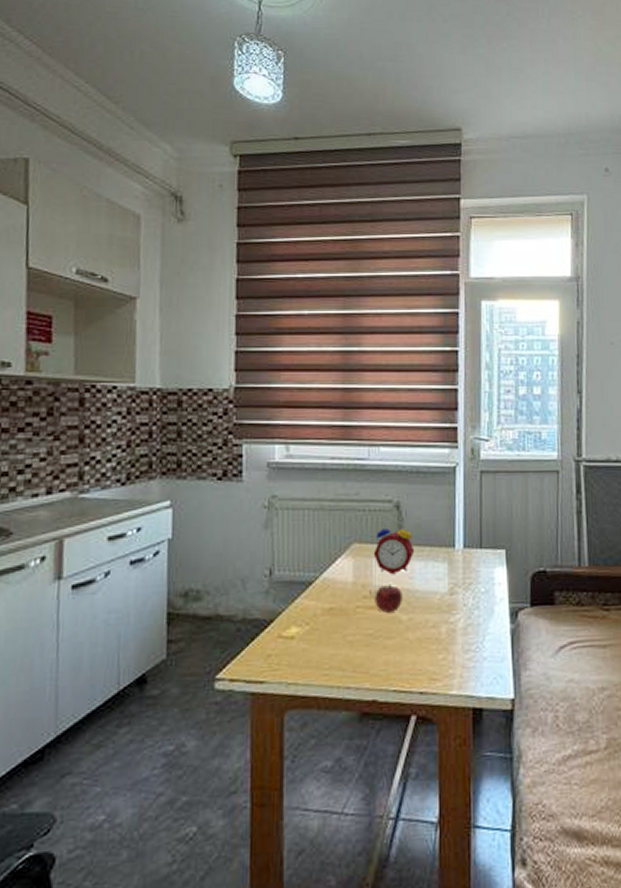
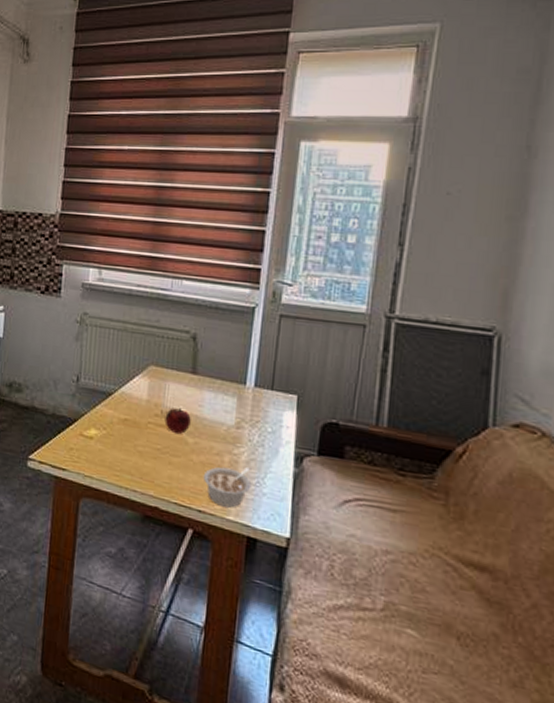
alarm clock: present [373,520,415,573] -> none [167,350,207,400]
legume: none [421,633,471,682] -> present [202,466,252,508]

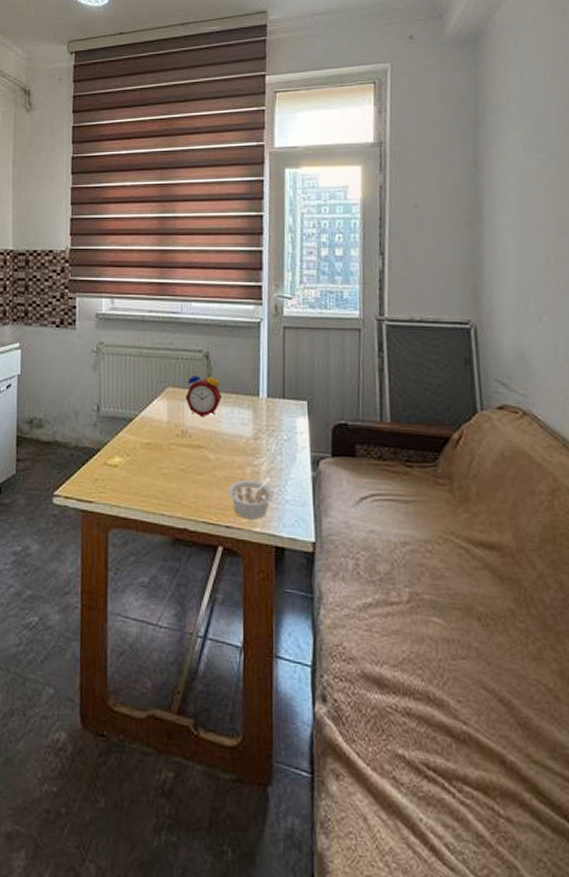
fruit: present [164,407,191,434] -> none [186,425,211,451]
alarm clock: none [167,350,207,400] -> present [185,369,222,417]

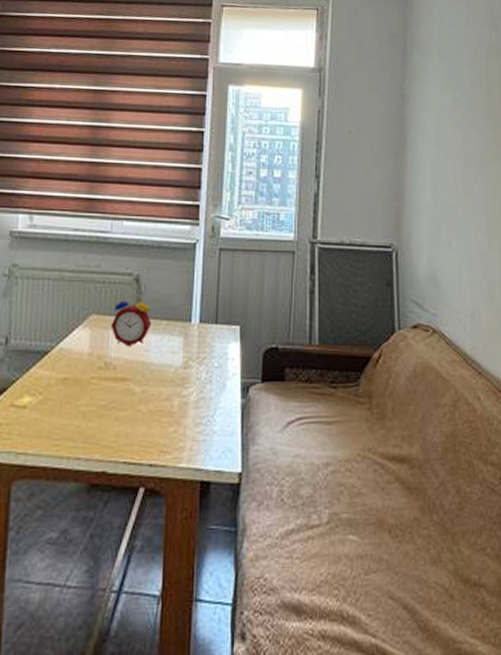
legume: present [227,476,274,519] -> none [152,406,202,455]

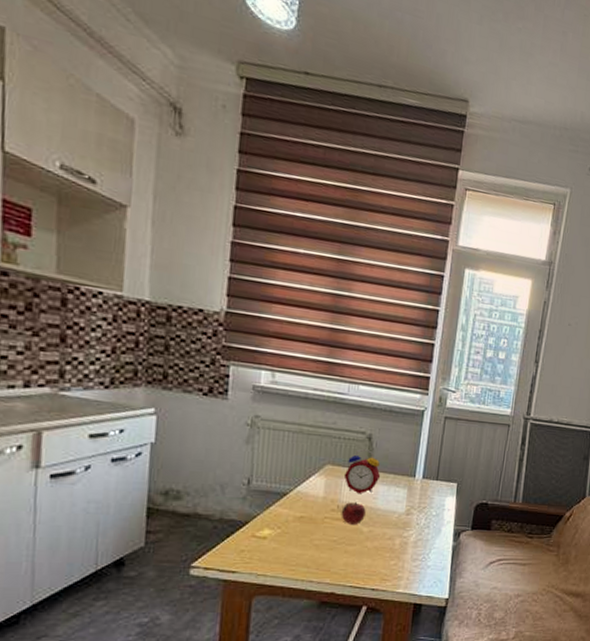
fruit: none [109,355,137,384] -> present [341,501,366,524]

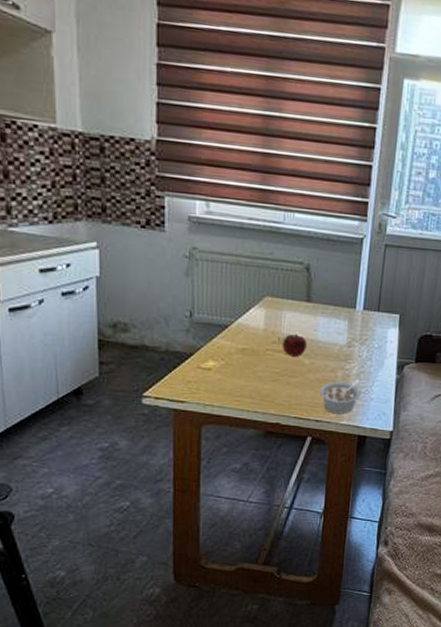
alarm clock: present [343,449,381,494] -> none [283,280,321,326]
legume: none [376,546,419,582] -> present [319,378,362,414]

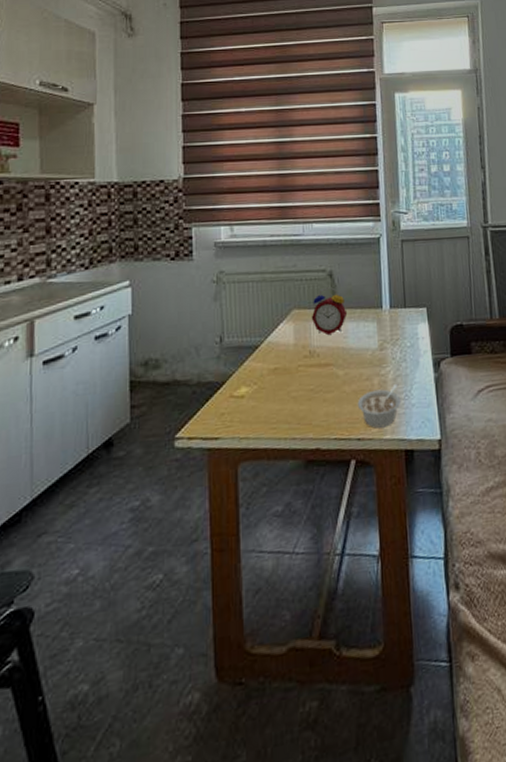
fruit: present [282,333,307,357] -> none [314,343,339,369]
alarm clock: none [283,280,321,326] -> present [311,287,348,334]

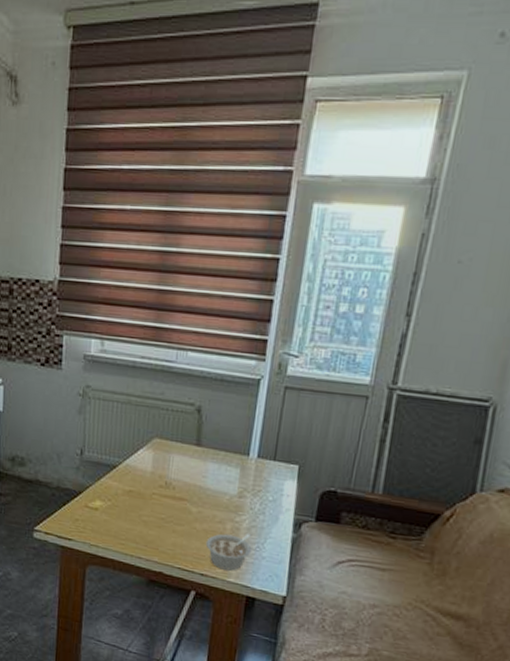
alarm clock: present [311,287,348,334] -> none [171,422,211,472]

